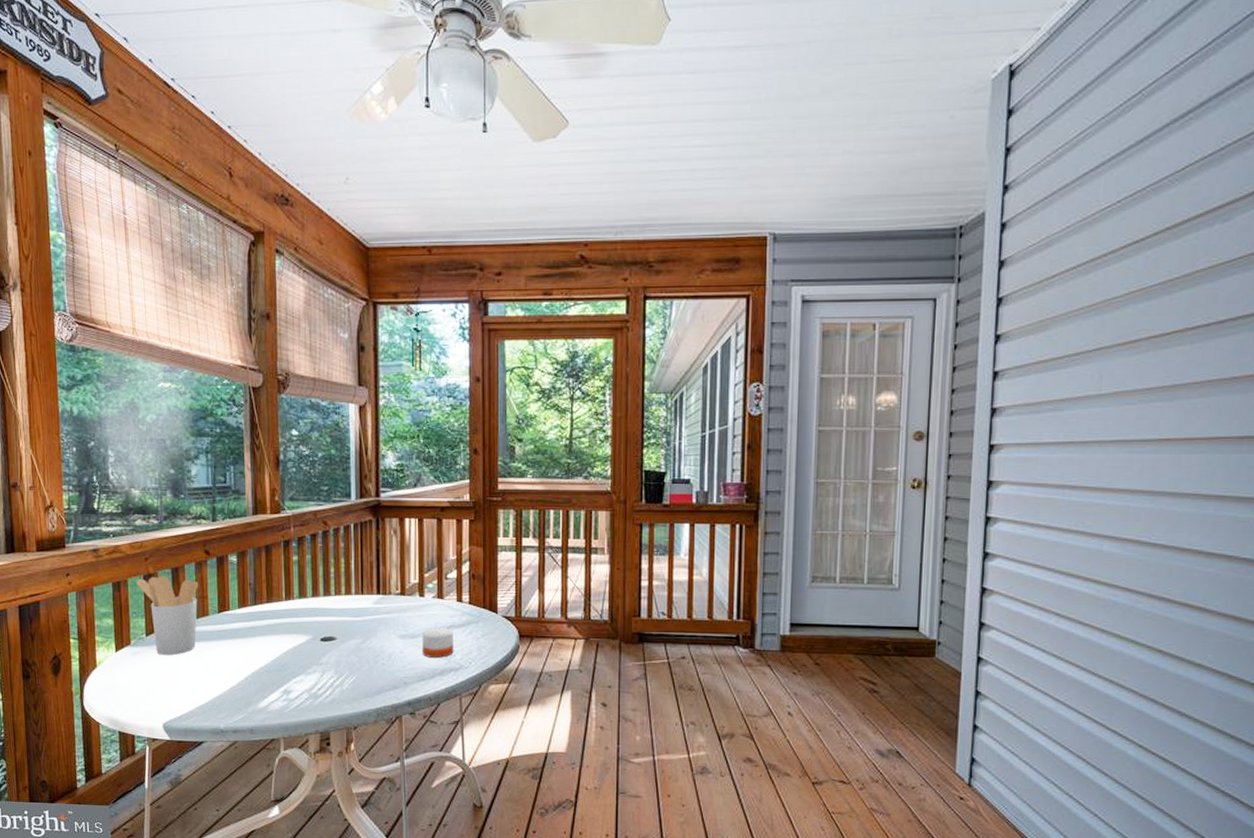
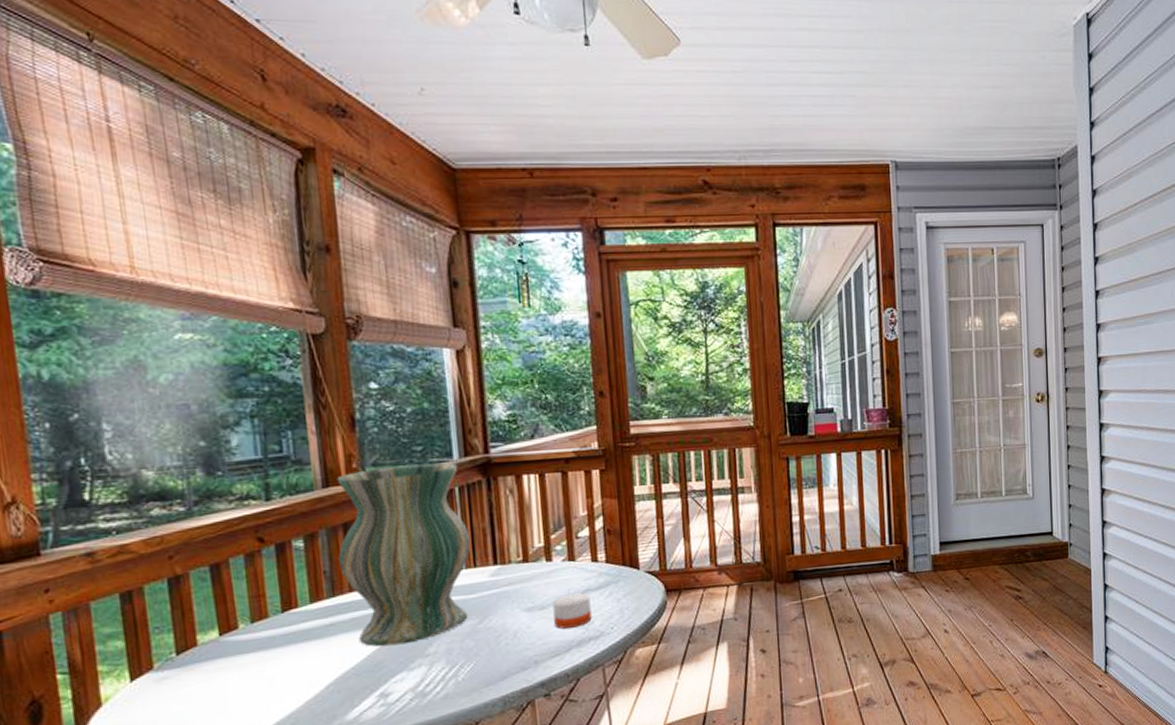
utensil holder: present [136,576,199,655] -> none [157,575,253,676]
vase: none [261,502,360,652] -> present [337,462,471,647]

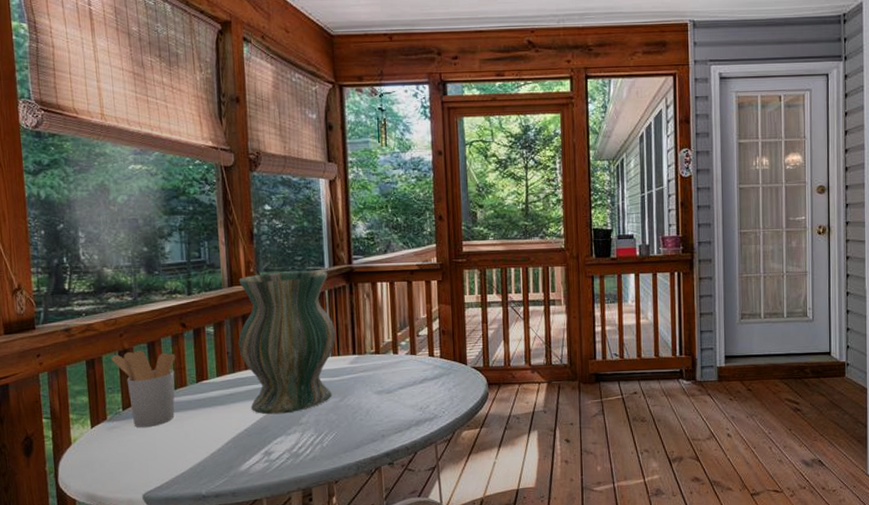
utensil holder: none [157,575,253,676] -> present [111,350,176,427]
candle: present [552,593,592,629] -> none [397,381,428,410]

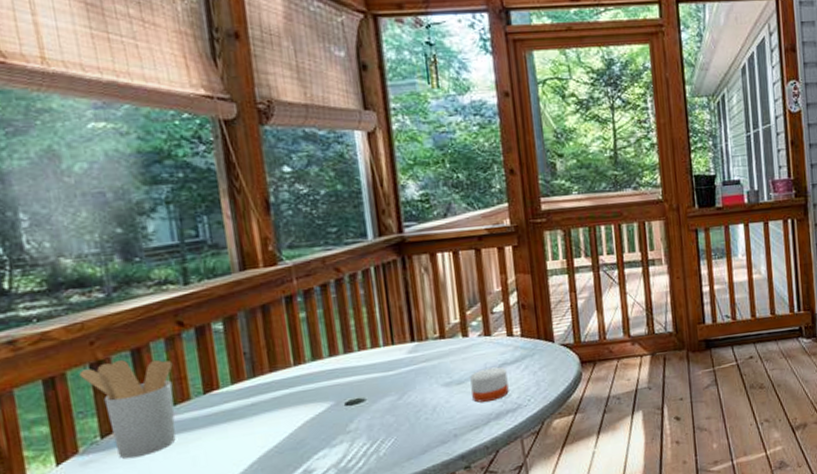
vase: present [238,270,336,415] -> none [253,242,388,425]
candle: none [397,381,428,410] -> present [470,367,509,403]

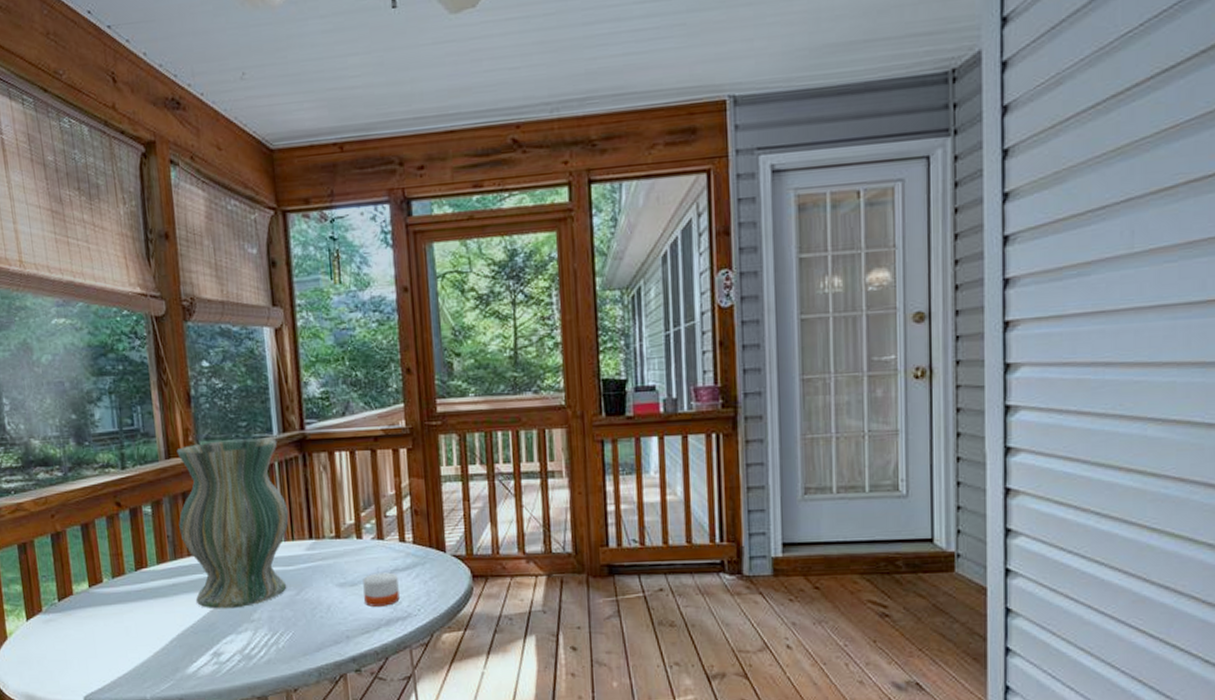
utensil holder: present [79,359,176,458] -> none [43,533,114,621]
vase: none [253,242,388,425] -> present [176,438,289,609]

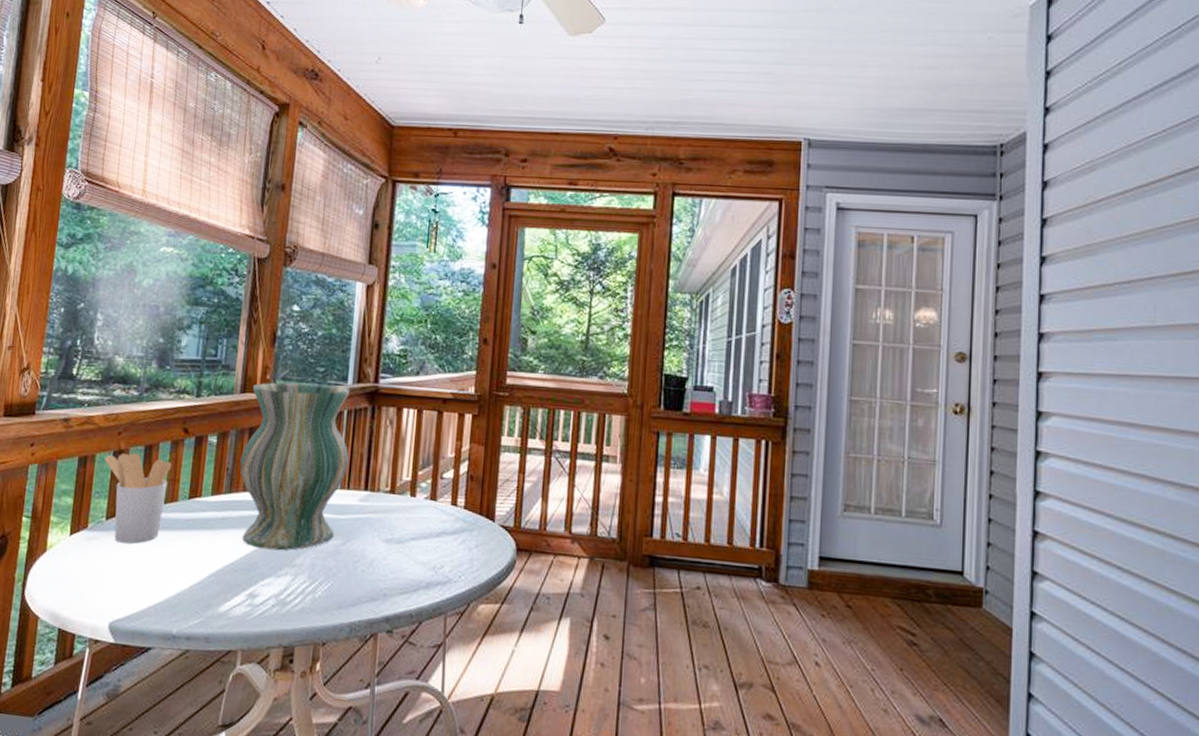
utensil holder: none [43,533,114,621] -> present [104,453,172,544]
candle: present [363,571,400,607] -> none [408,532,444,569]

